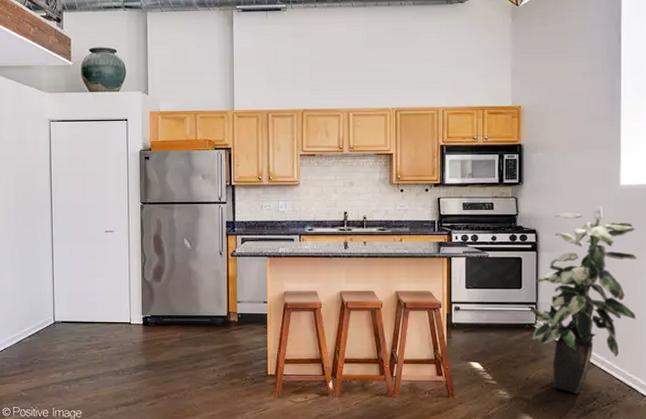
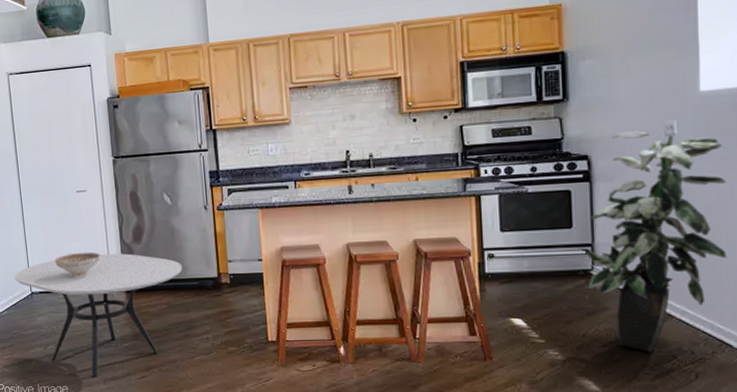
dining table: none [39,290,196,403] -> present [14,253,183,378]
decorative bowl: none [79,287,122,309] -> present [55,252,101,277]

